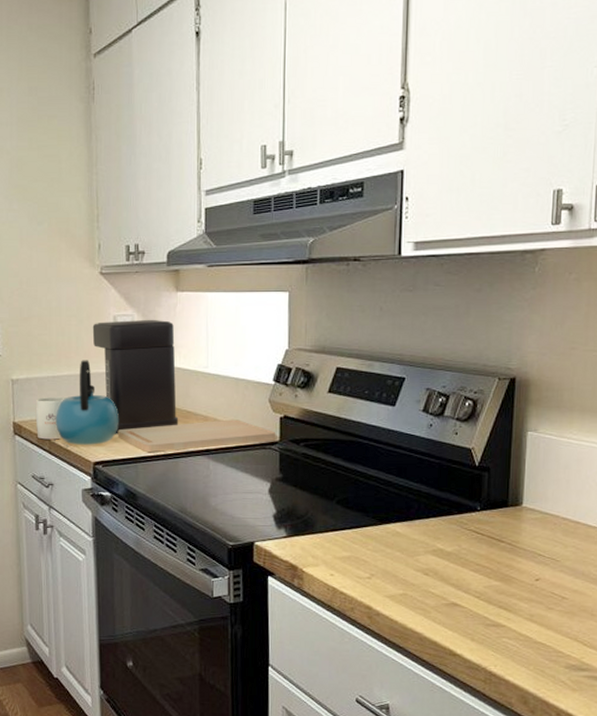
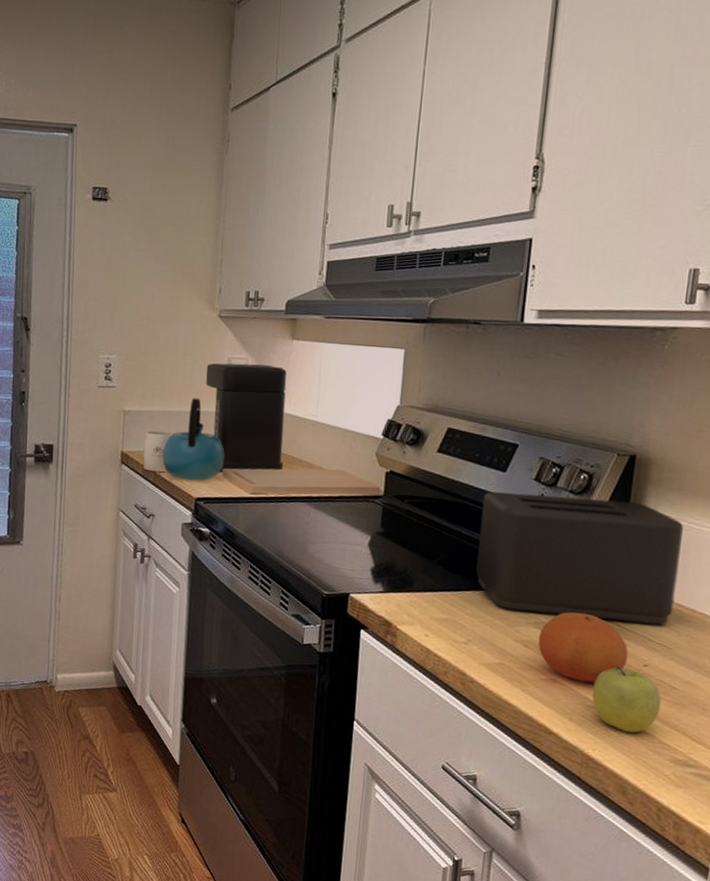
toaster: none [374,424,564,541] -> present [476,491,684,625]
fruit: none [437,536,521,602] -> present [538,612,629,683]
fruit: none [490,583,554,645] -> present [591,665,661,733]

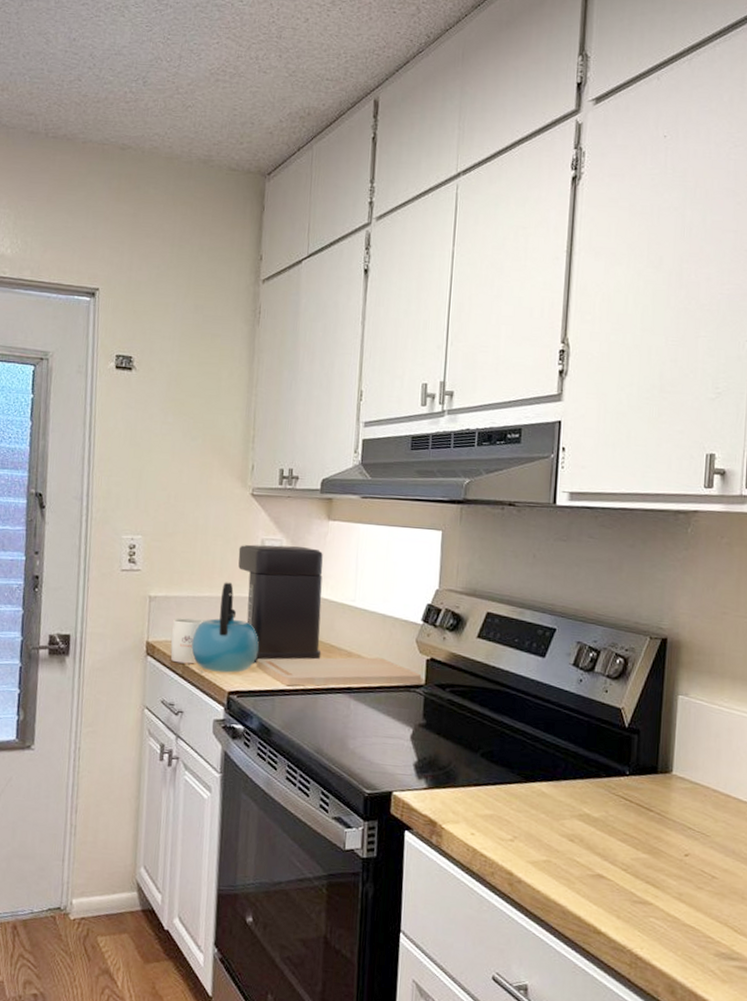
toaster: present [476,491,684,625] -> none [519,678,715,812]
fruit: present [538,612,629,683] -> none [583,802,670,876]
fruit: present [591,665,661,733] -> none [637,856,703,927]

